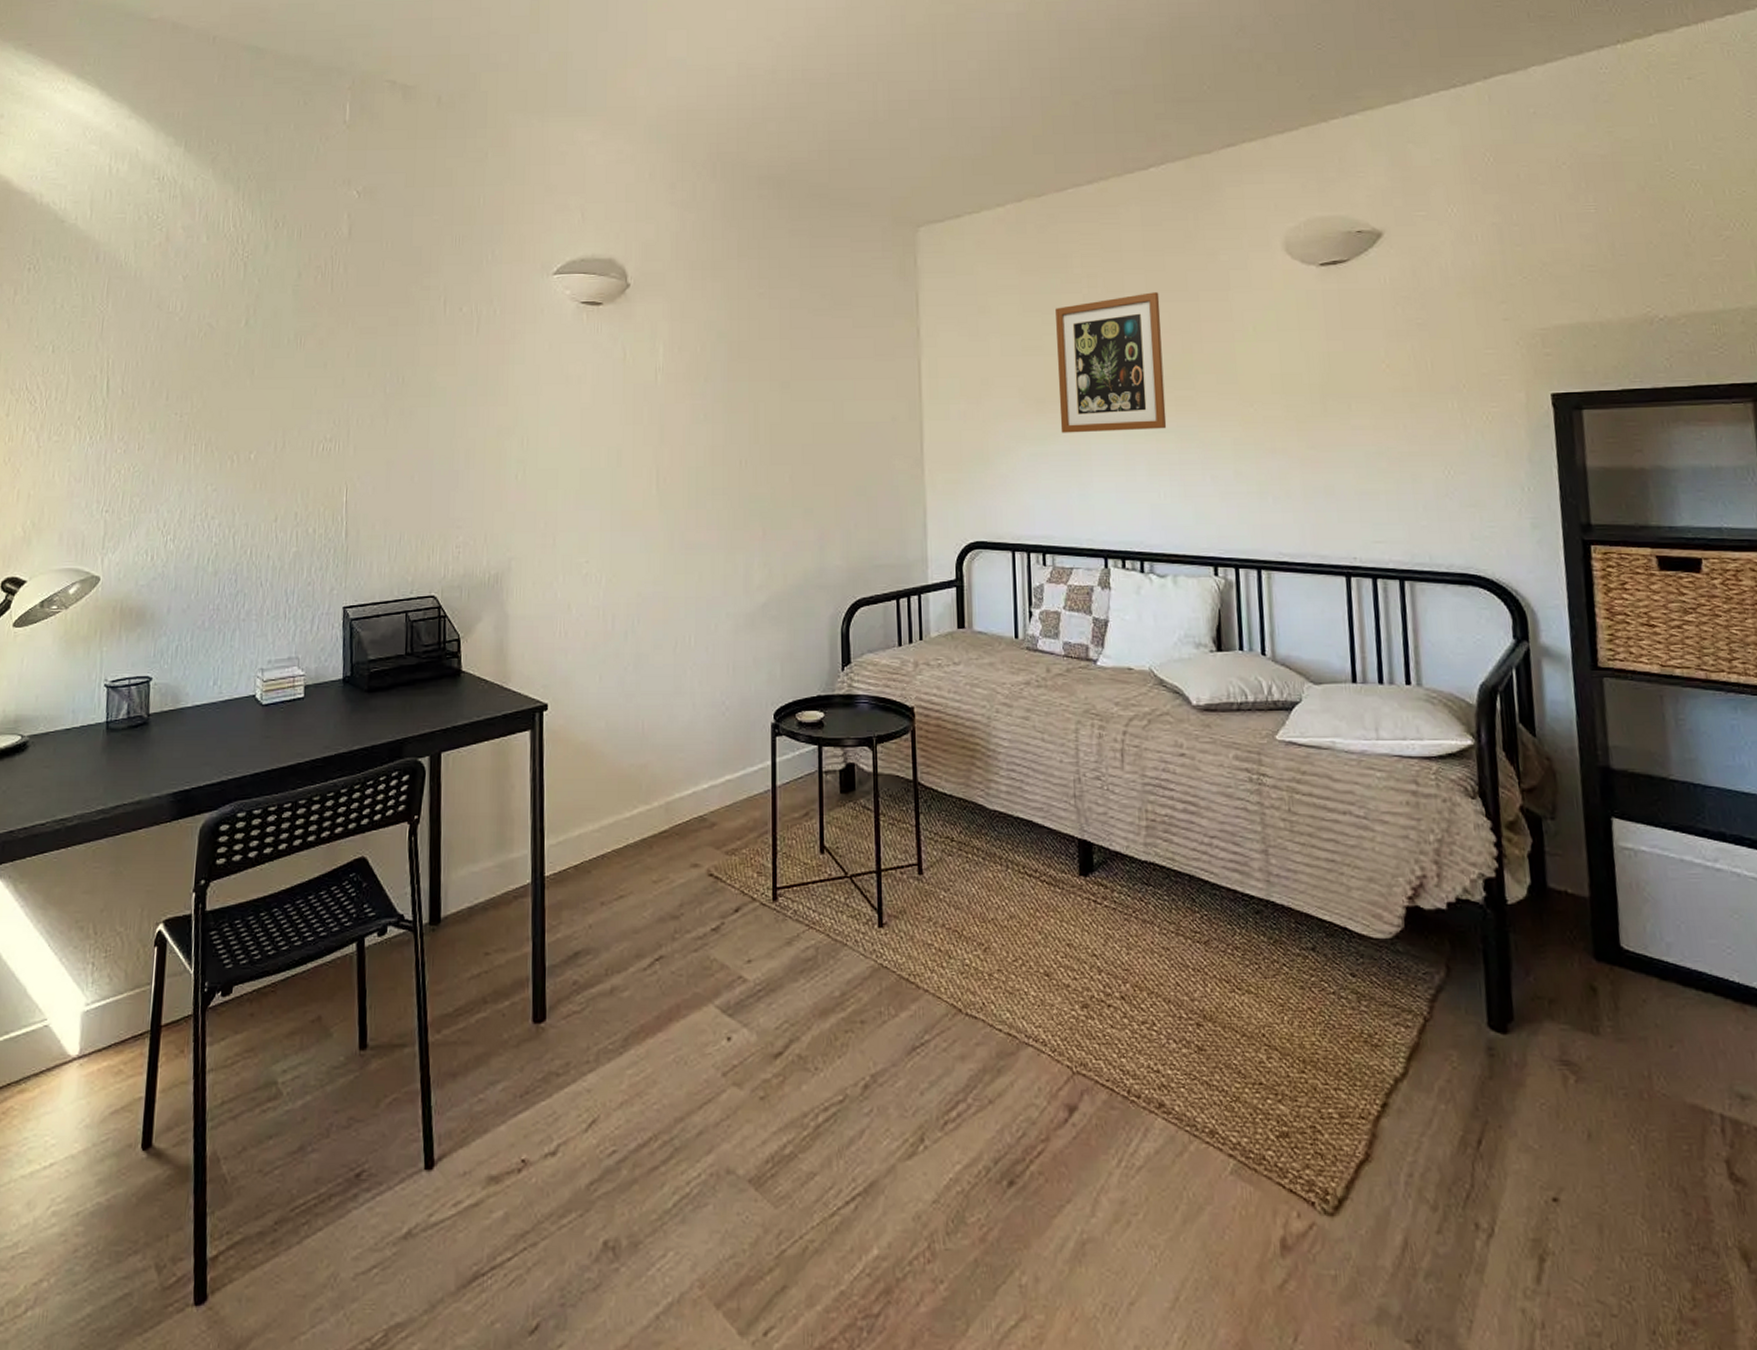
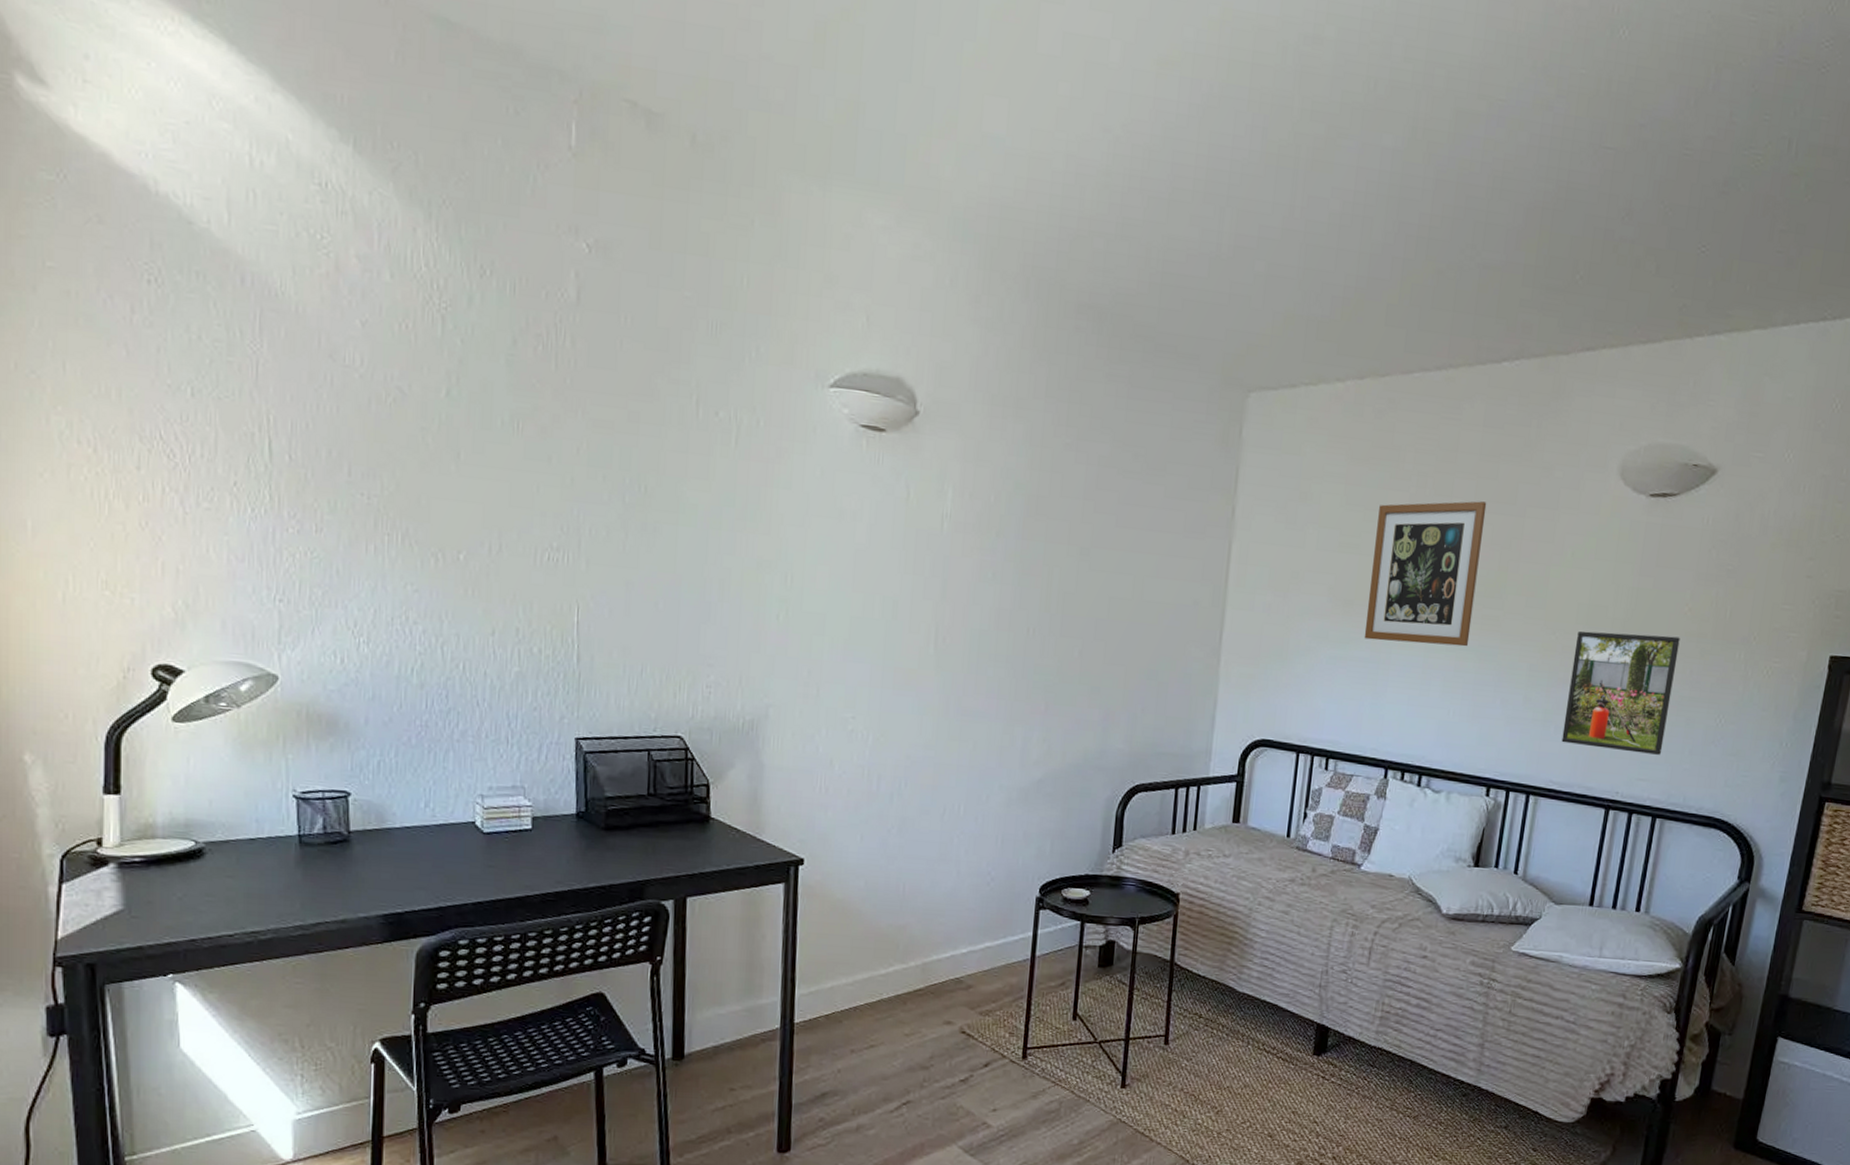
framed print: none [1276,394,1394,515] -> present [1561,631,1680,755]

